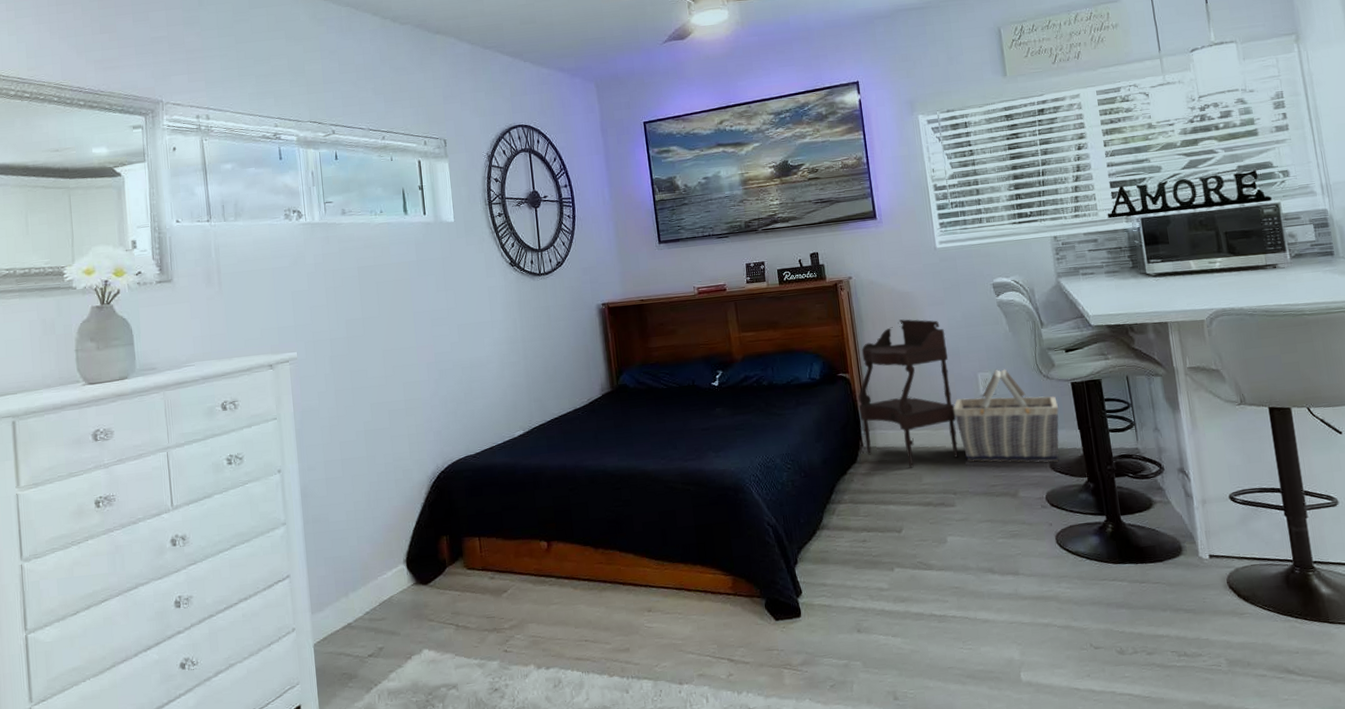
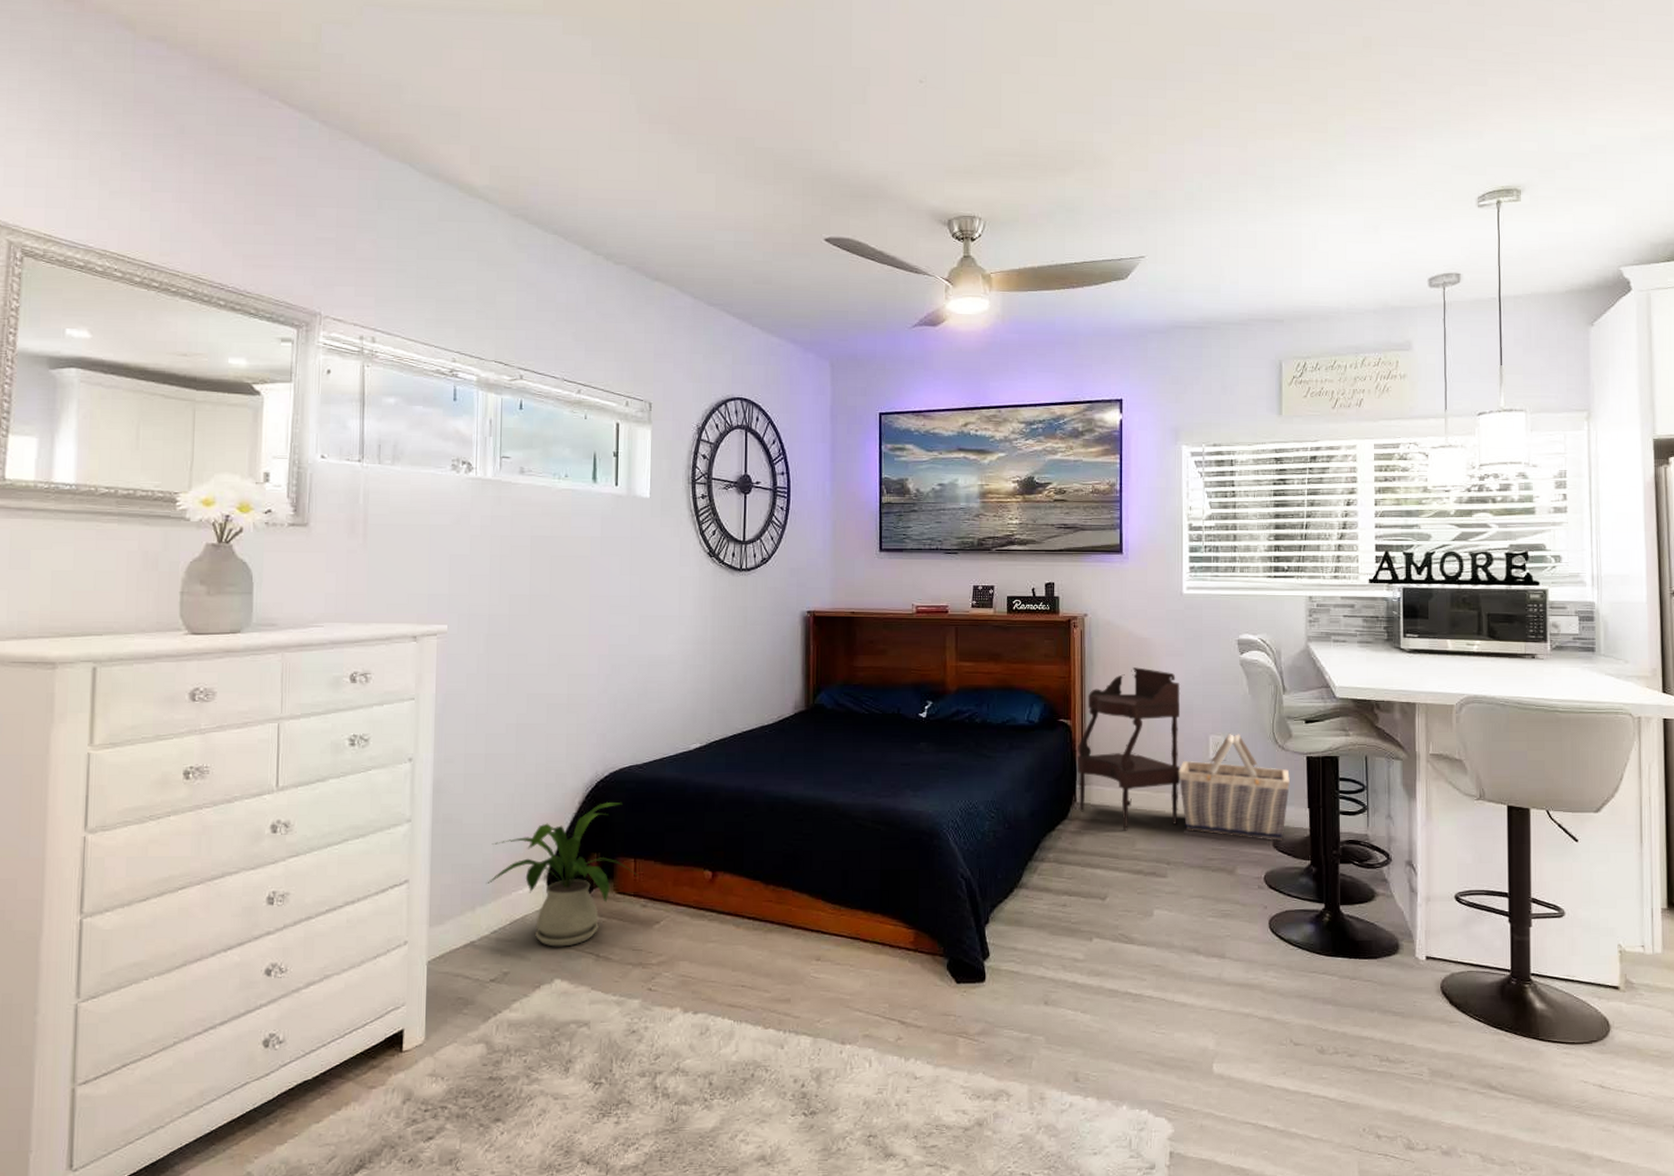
house plant: none [354,489,485,622] -> present [485,802,640,947]

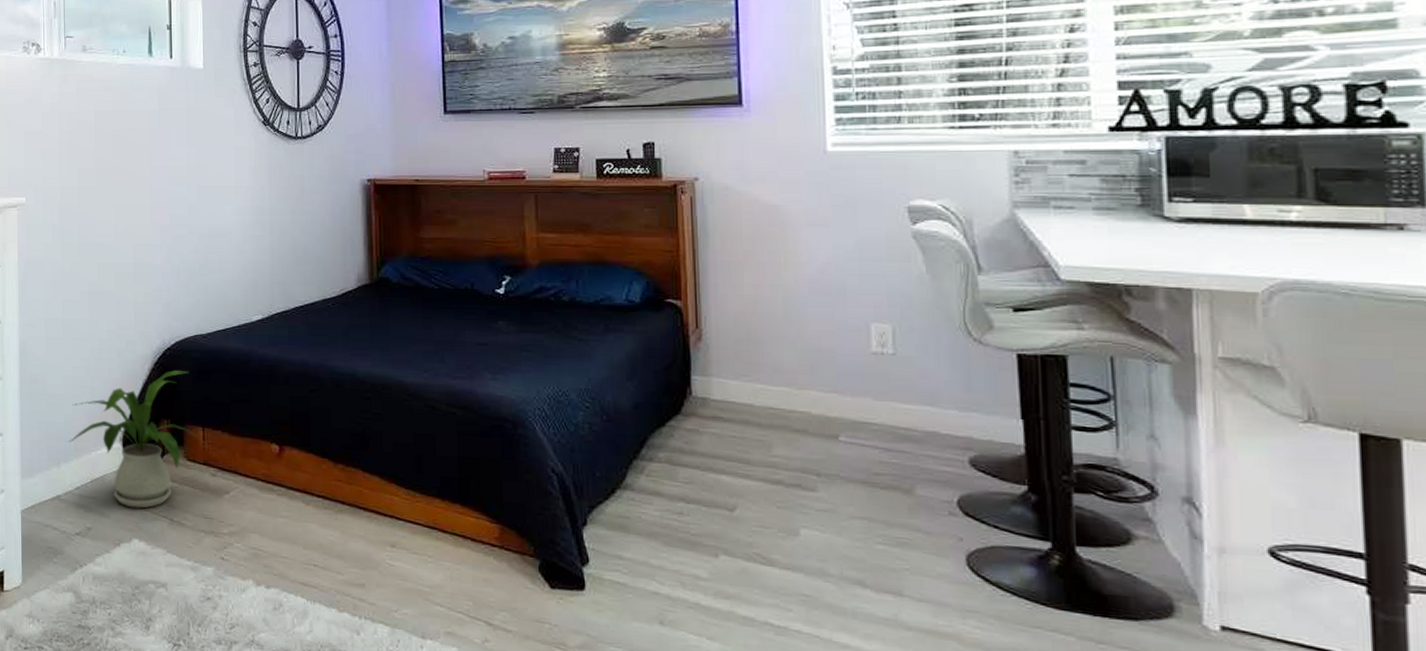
side table: present [1077,667,1181,831] -> none [691,240,832,433]
basket: present [1178,733,1290,840] -> none [828,321,992,458]

